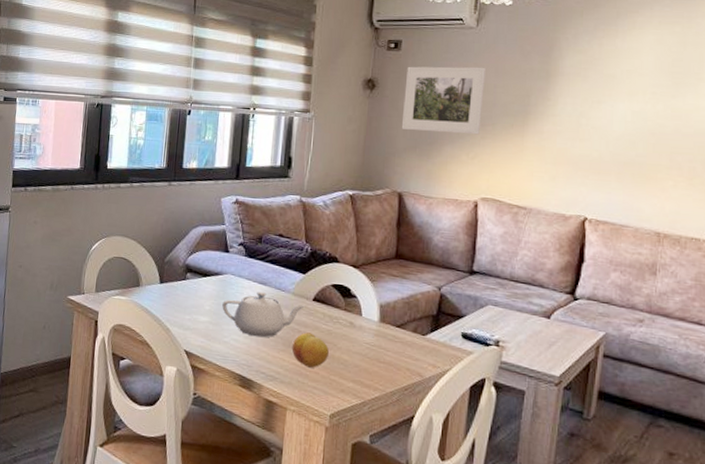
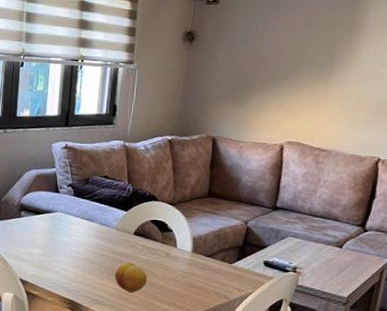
teapot: present [222,292,305,338] -> none [53,227,127,267]
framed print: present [401,66,487,135] -> none [217,19,298,84]

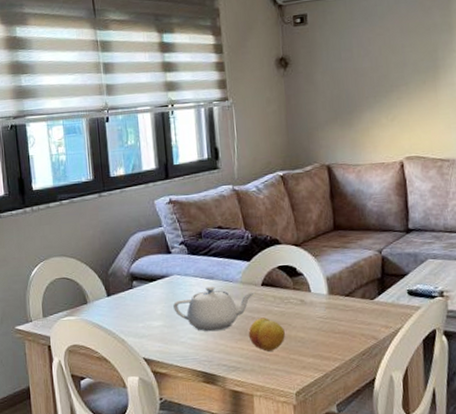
teapot: none [53,227,127,267] -> present [173,286,255,332]

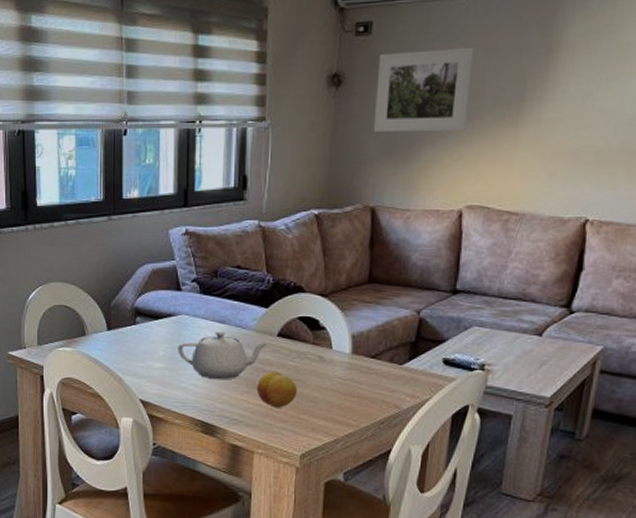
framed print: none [316,28,395,102] -> present [373,47,475,132]

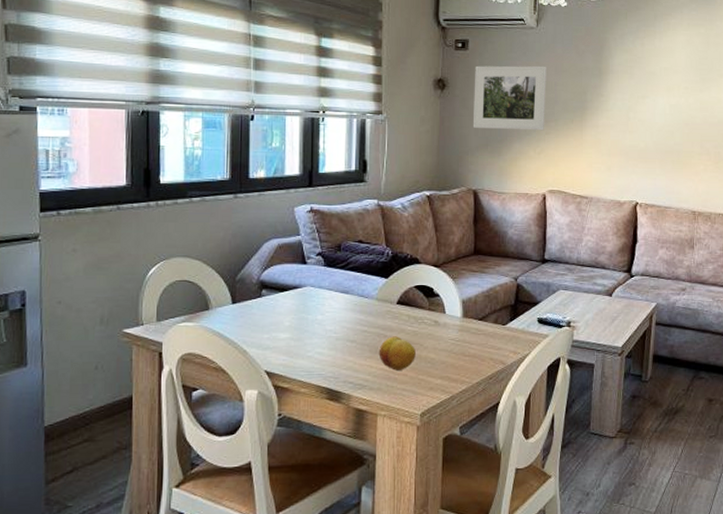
teapot: present [178,331,269,380] -> none [303,301,389,347]

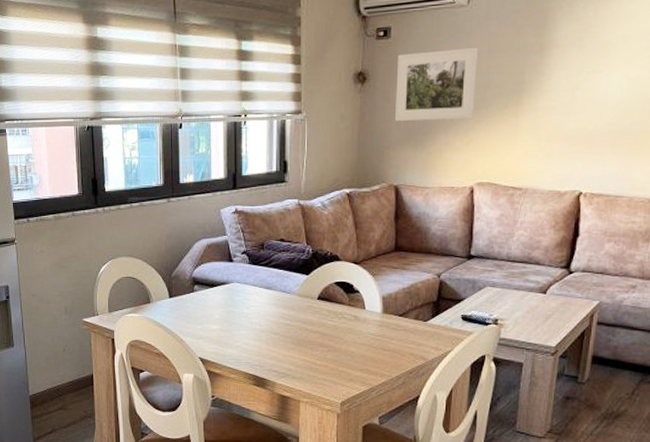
fruit: present [378,336,416,371] -> none [300,330,336,362]

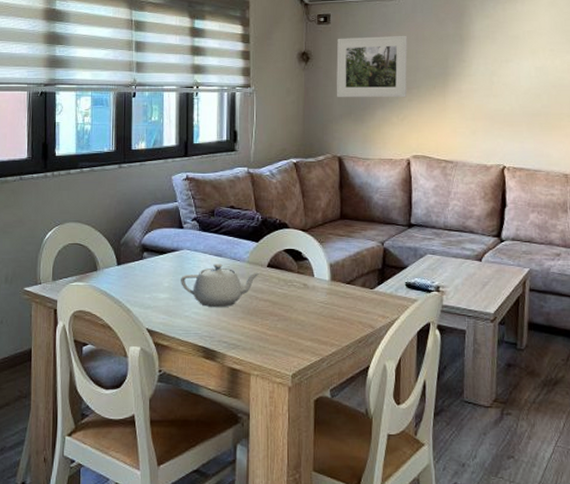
teapot: none [231,296,310,339] -> present [181,264,260,308]

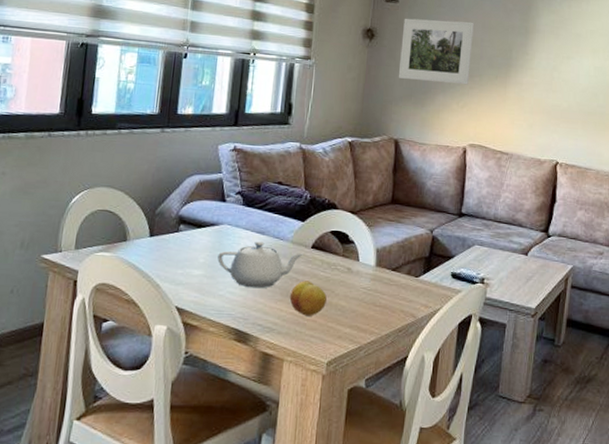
fruit: none [251,298,286,332] -> present [289,280,327,316]

